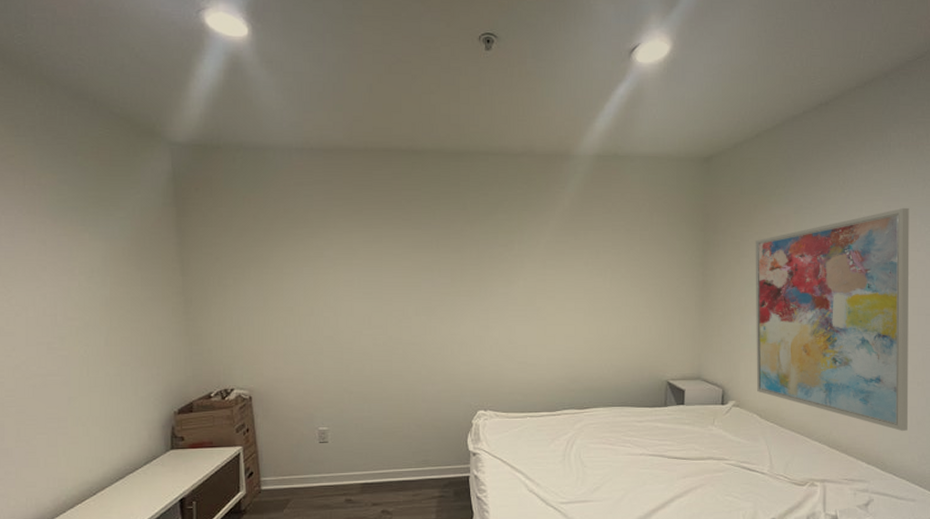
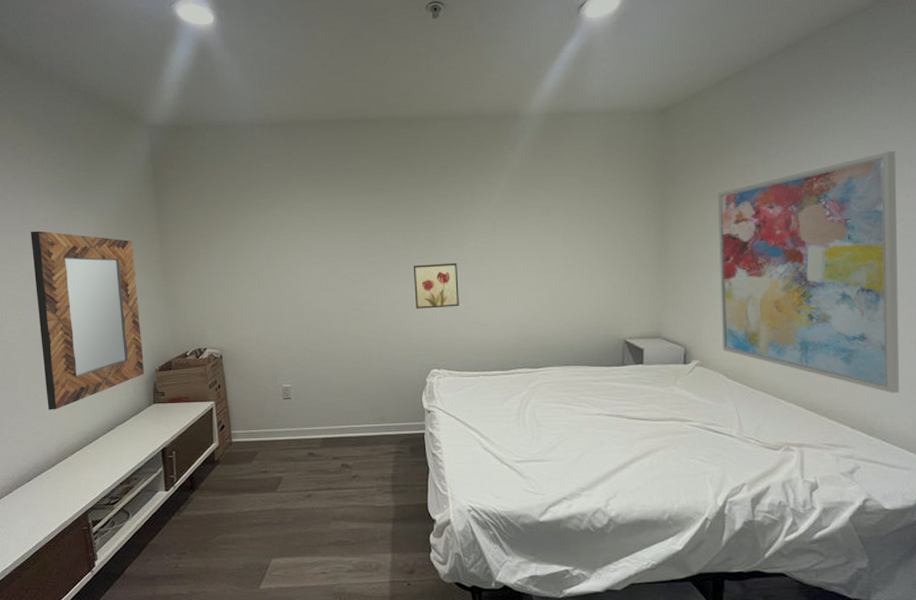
home mirror: none [24,255,160,459] -> present [31,231,144,410]
wall art: none [460,302,507,349] -> present [413,262,459,309]

